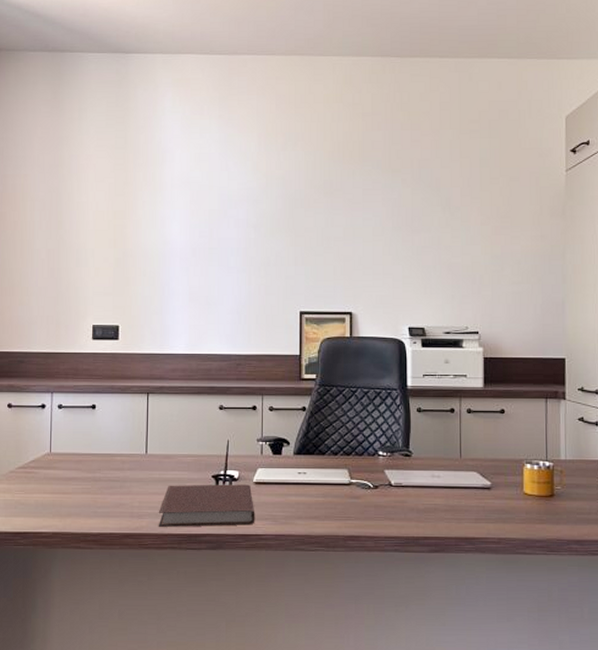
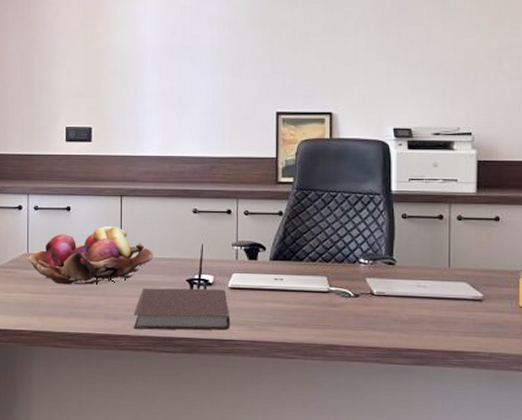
fruit basket: none [50,423,179,484] -> present [27,225,153,285]

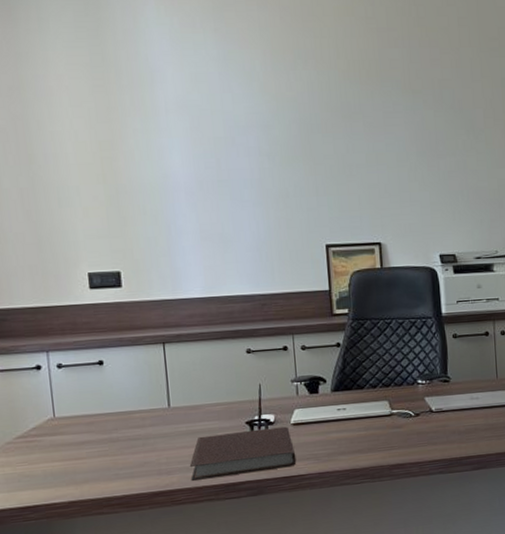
fruit basket: present [27,225,153,285] -> none [54,376,207,447]

